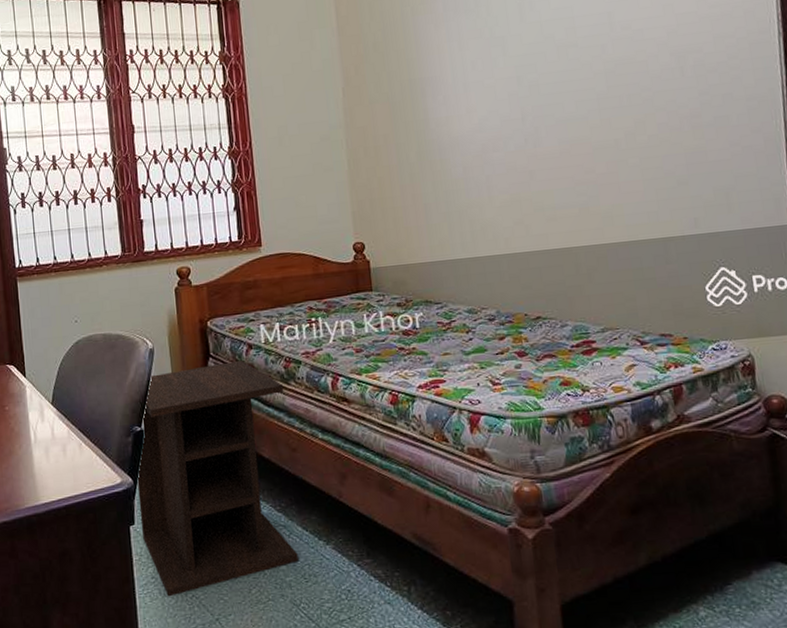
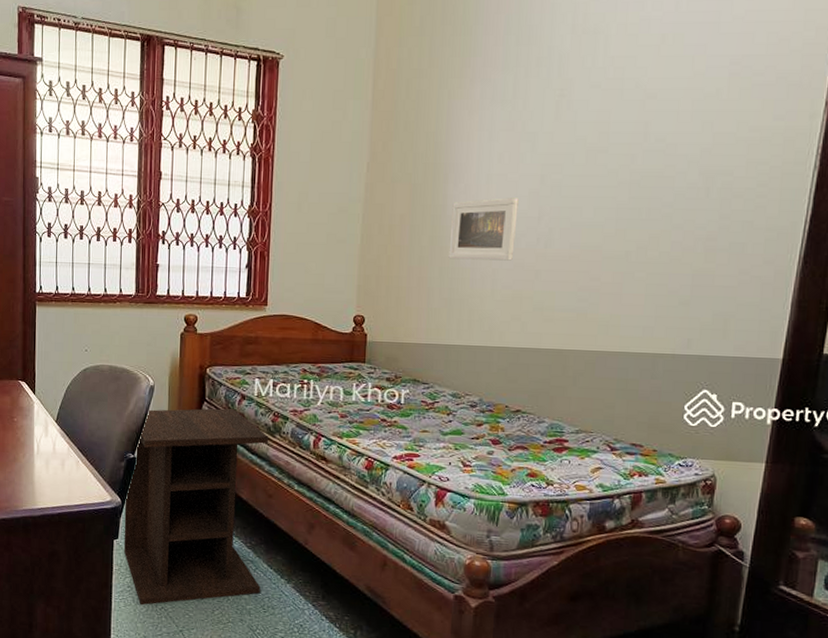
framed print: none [434,102,504,172] -> present [448,198,519,261]

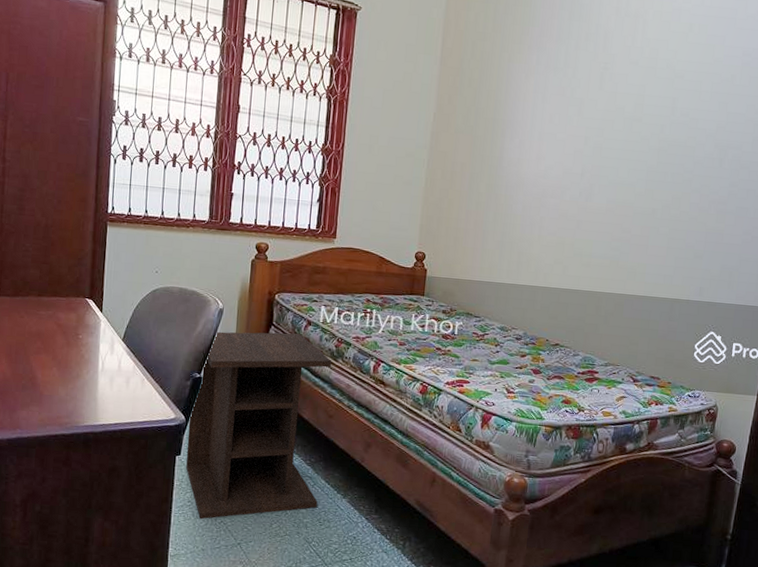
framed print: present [448,198,519,261] -> none [502,154,565,211]

